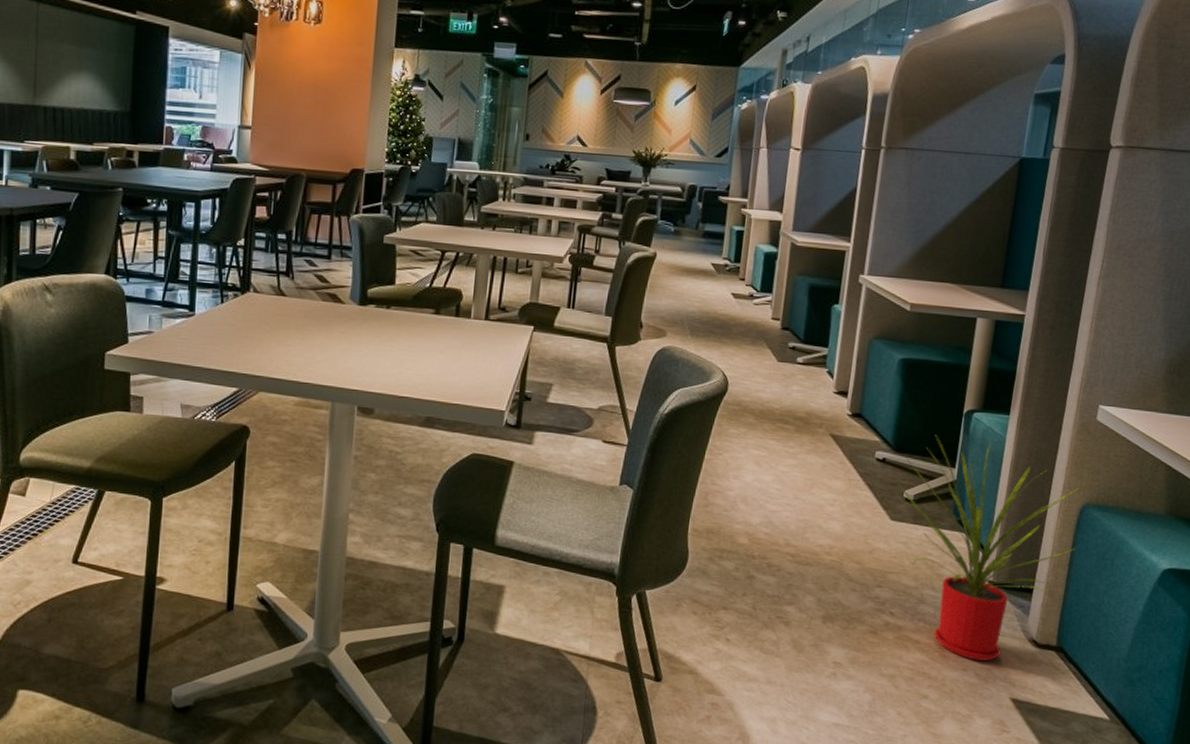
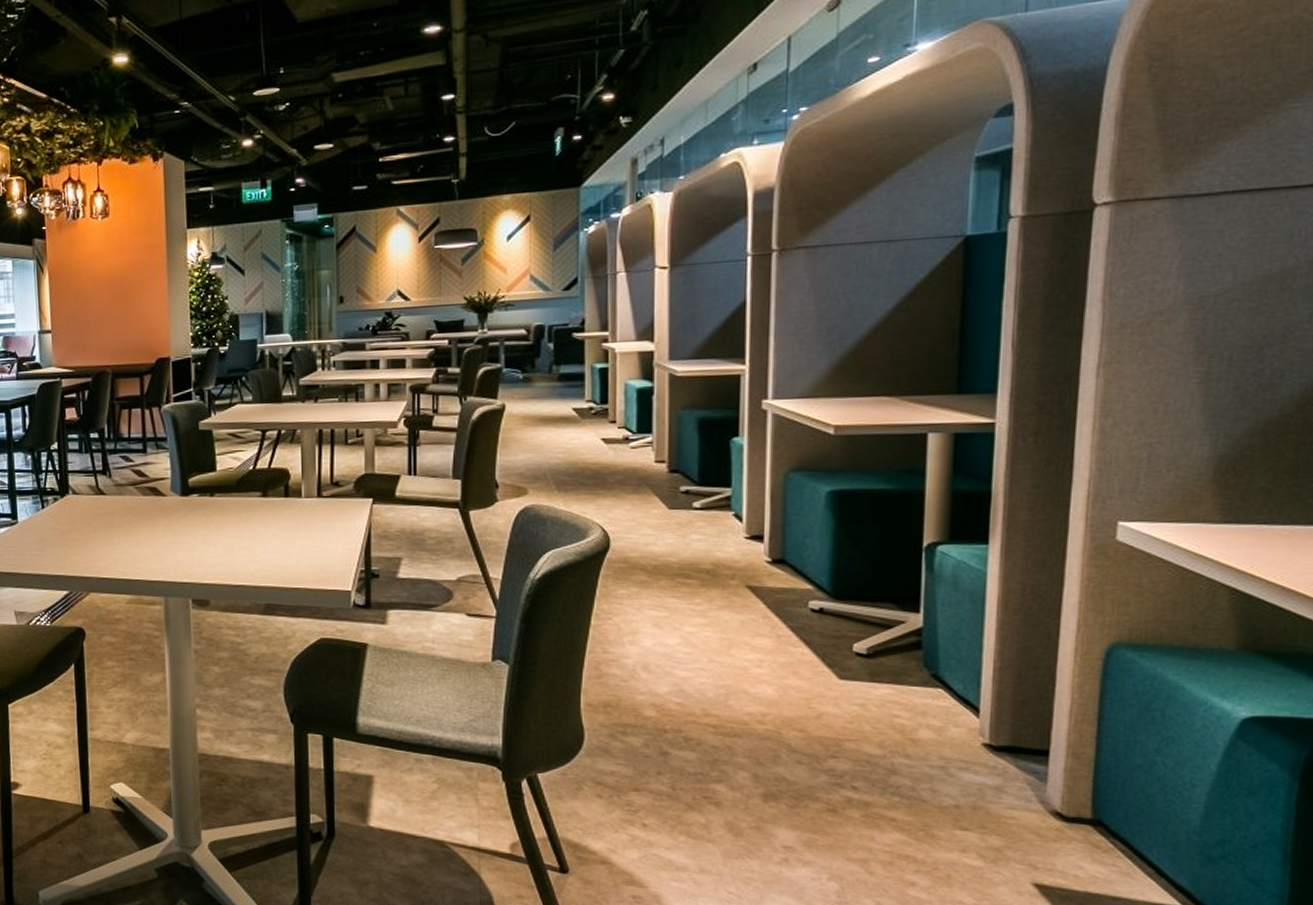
house plant: present [898,435,1080,661] -> none [844,576,1105,839]

